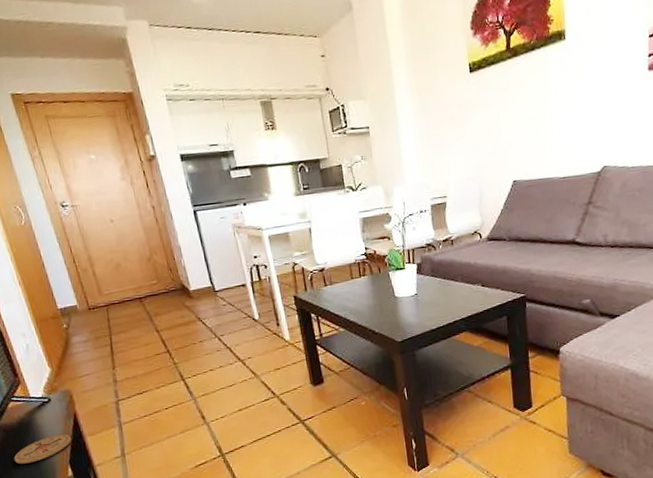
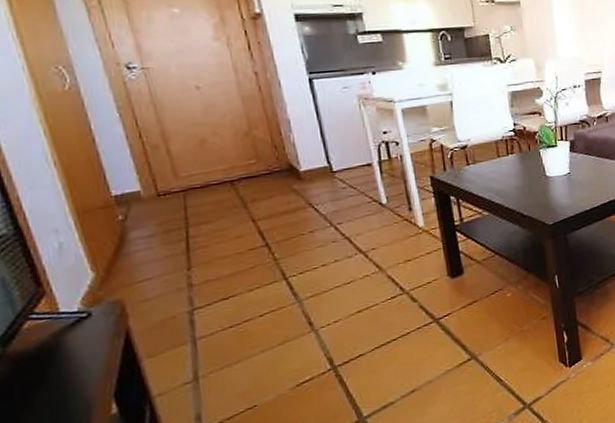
coaster: present [13,433,72,464] -> none [25,358,121,405]

